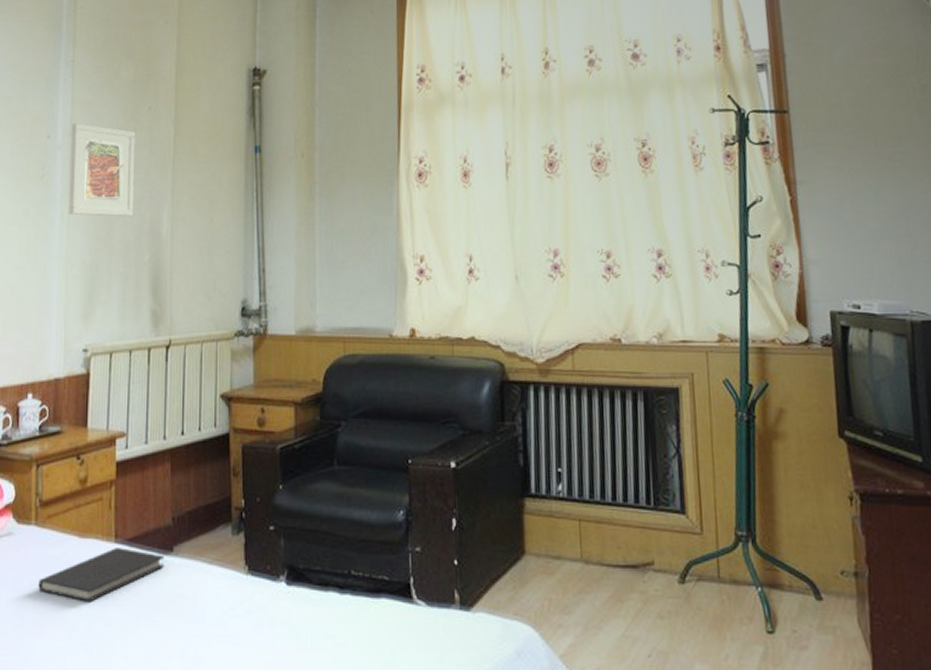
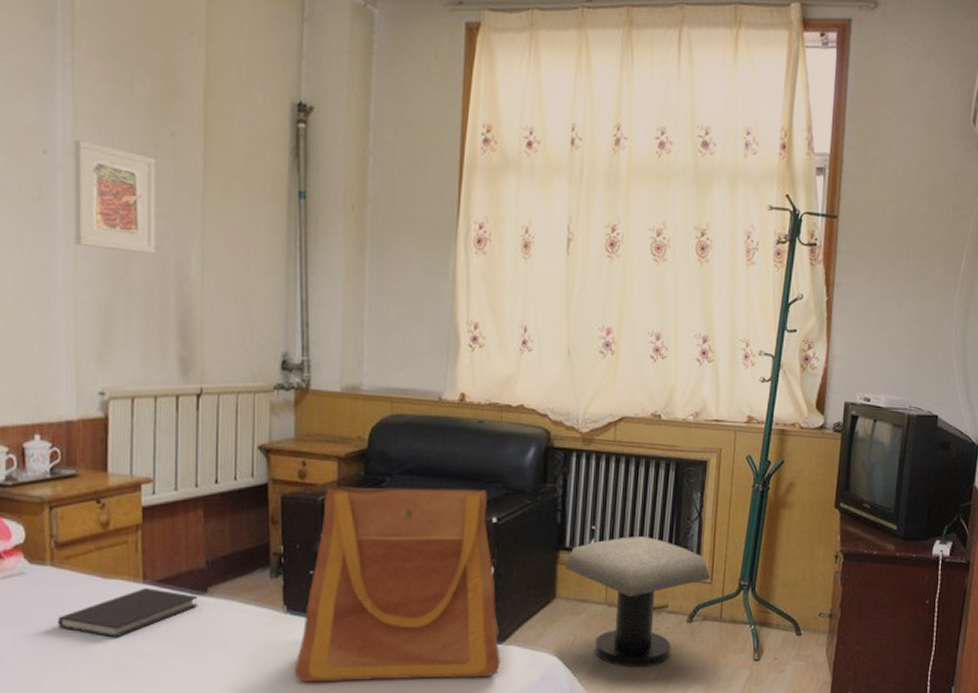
tote bag: none [257,430,470,655] -> present [295,486,501,683]
stool: none [532,478,700,641] -> present [564,535,711,667]

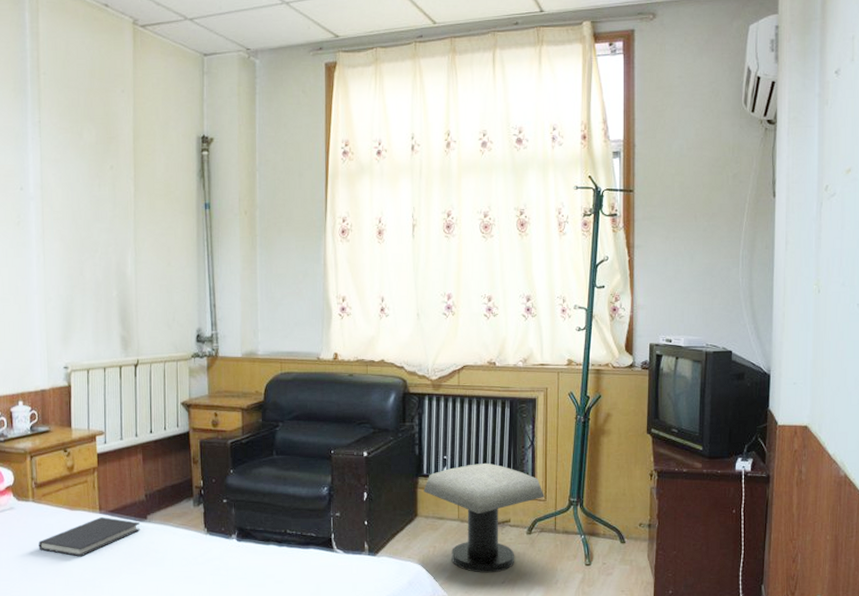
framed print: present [74,139,156,254] -> none [41,177,102,259]
tote bag: present [295,486,501,683] -> none [215,429,375,590]

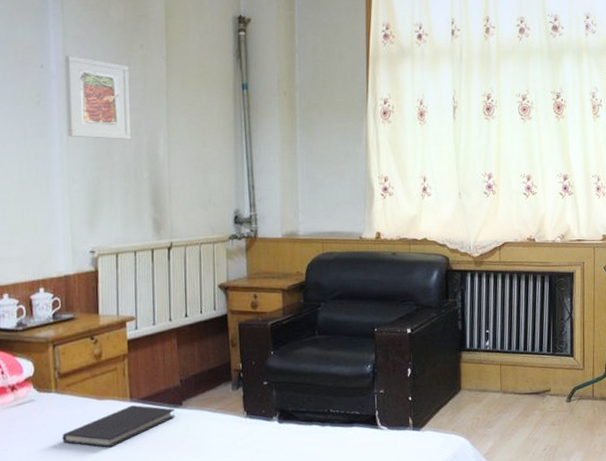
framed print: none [41,177,102,259] -> present [64,55,132,140]
stool: present [423,462,544,573] -> none [467,335,583,442]

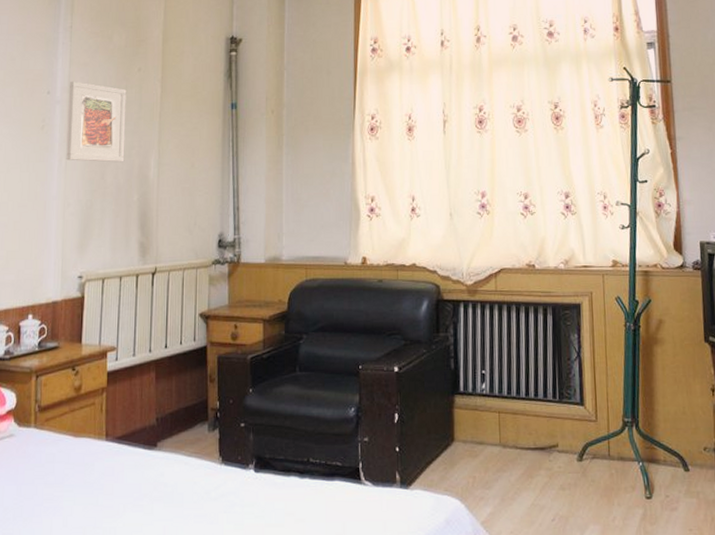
diary: present [62,405,176,448] -> none [37,445,149,492]

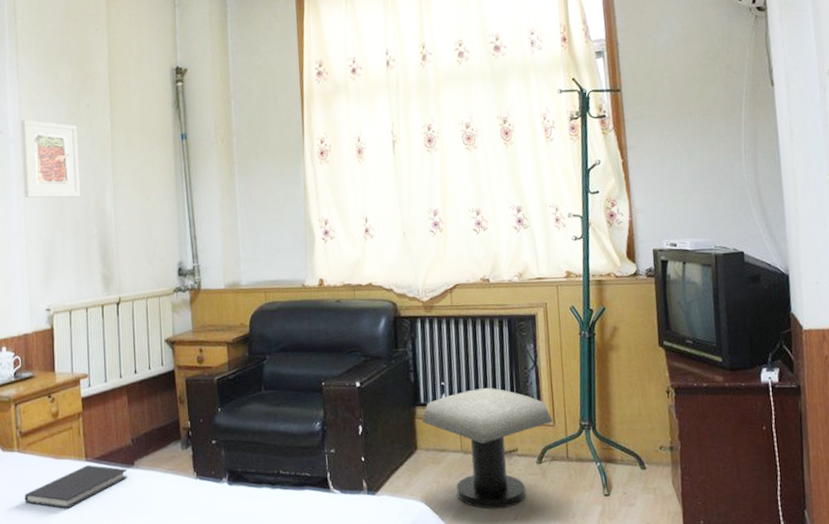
diary: none [37,445,149,492] -> present [24,465,128,509]
stool: none [460,377,595,509] -> present [422,387,553,509]

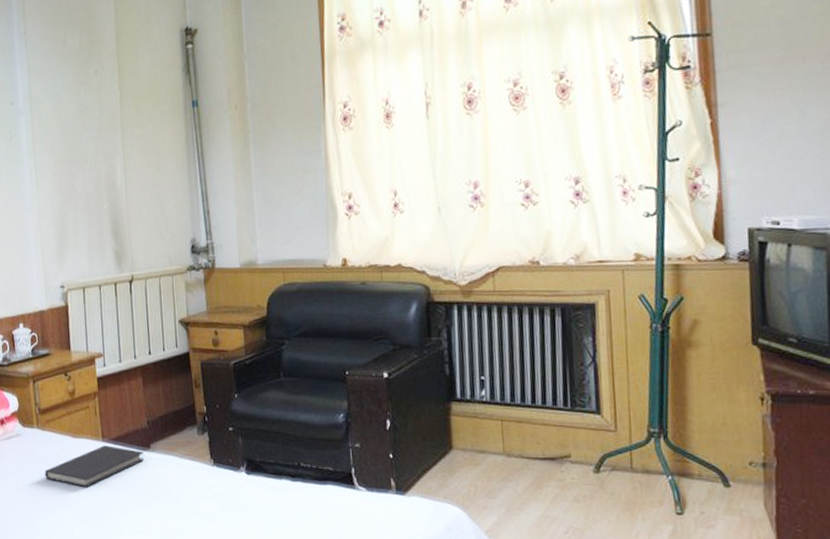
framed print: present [20,119,81,198] -> none [30,89,91,172]
stool: present [422,387,553,509] -> none [458,384,614,520]

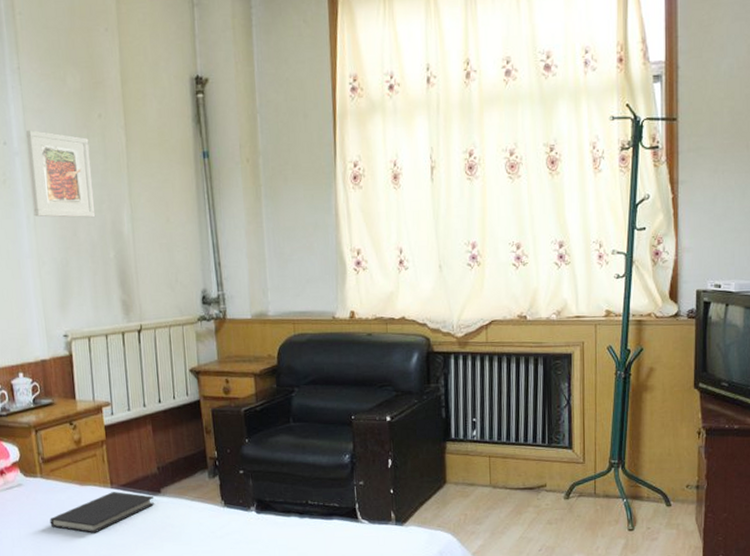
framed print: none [30,89,91,172] -> present [25,129,96,218]

